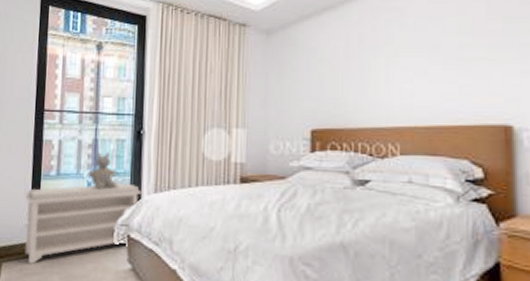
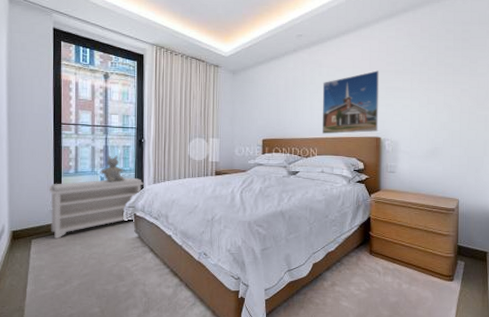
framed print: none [406,17,508,121] -> present [322,70,380,134]

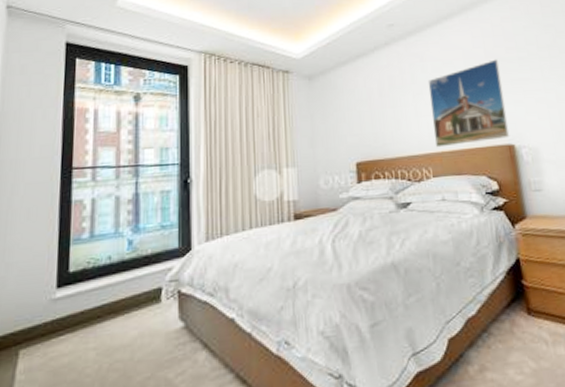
bench: present [48,177,145,239] -> none [49,235,193,344]
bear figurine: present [100,155,125,182] -> none [126,205,164,247]

